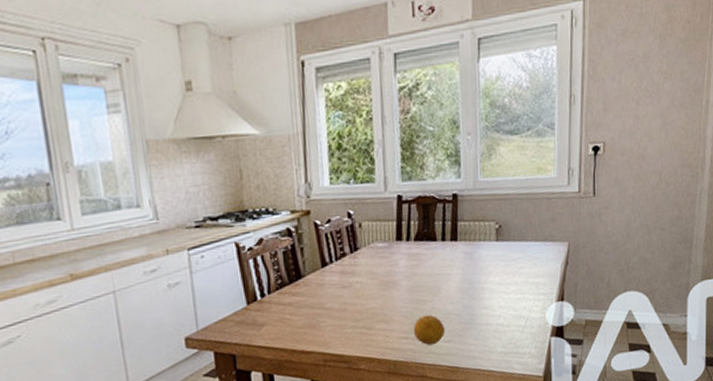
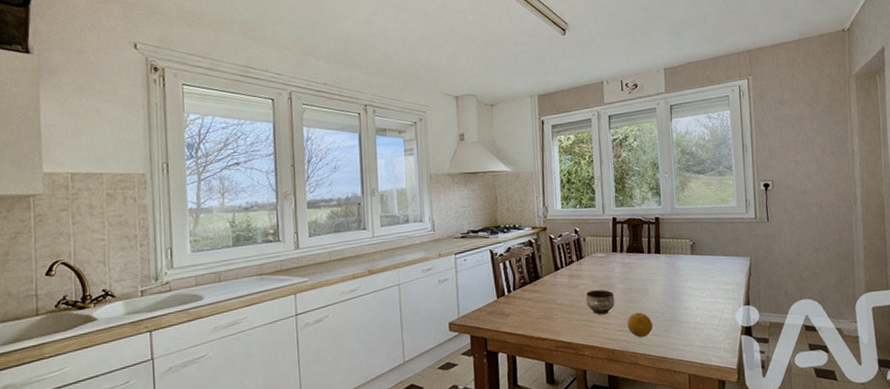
ceramic bowl: none [361,288,399,321] -> present [585,289,615,315]

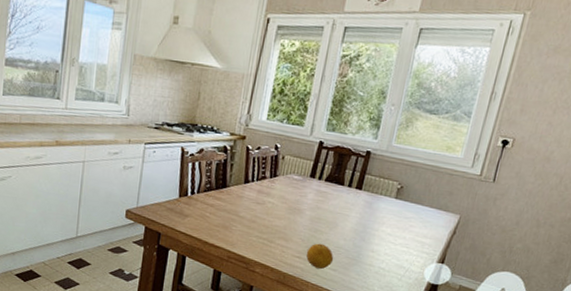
ceramic bowl: present [585,289,615,315] -> none [269,210,301,238]

